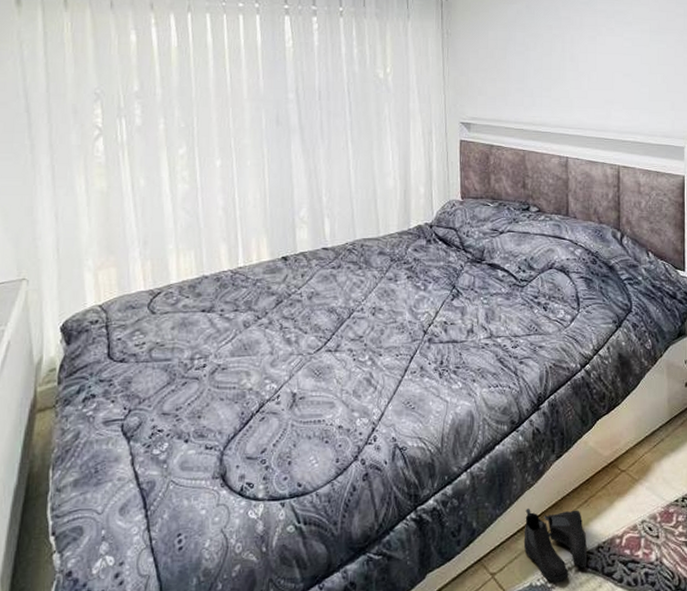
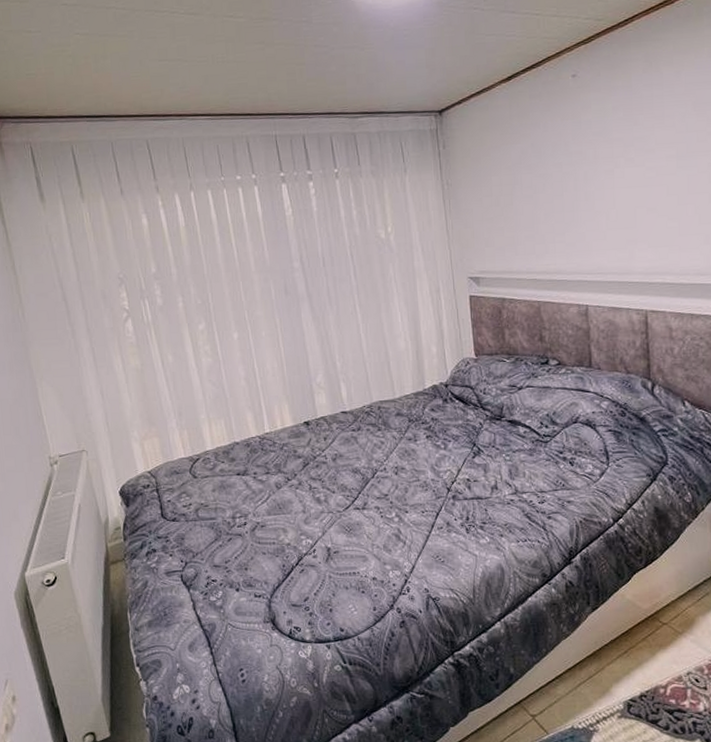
boots: present [523,507,588,583] -> none [562,656,630,727]

